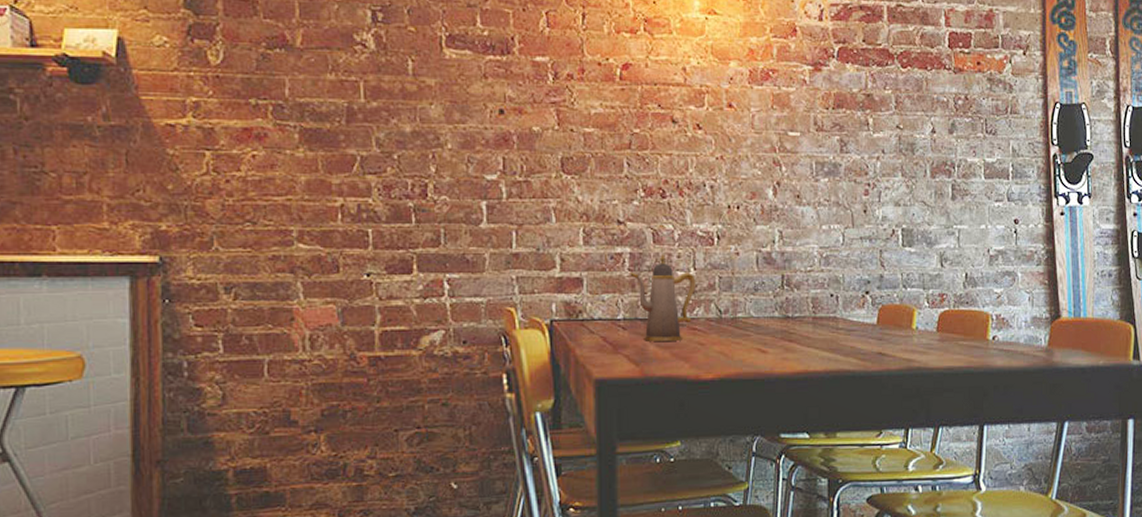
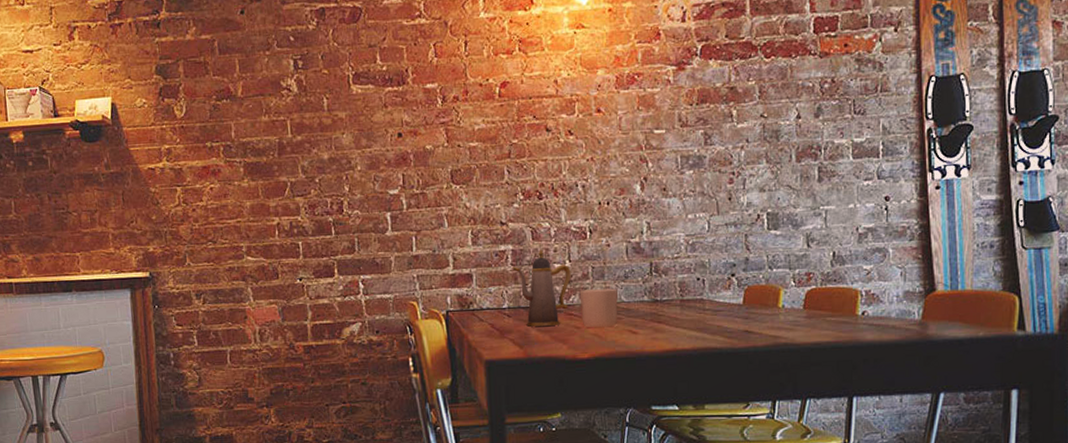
mug: none [706,301,746,345] -> present [580,288,618,328]

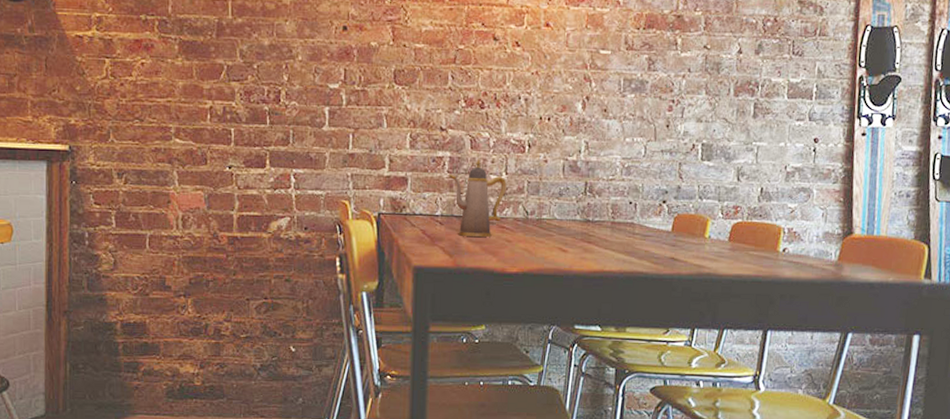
mug: present [580,288,618,328] -> none [513,204,551,244]

